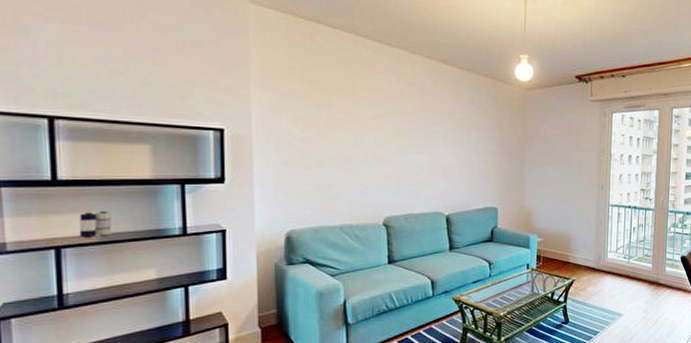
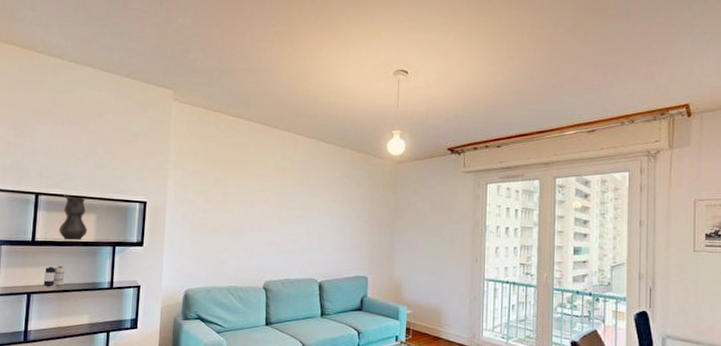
vase: none [93,120,140,179] -> present [58,195,88,241]

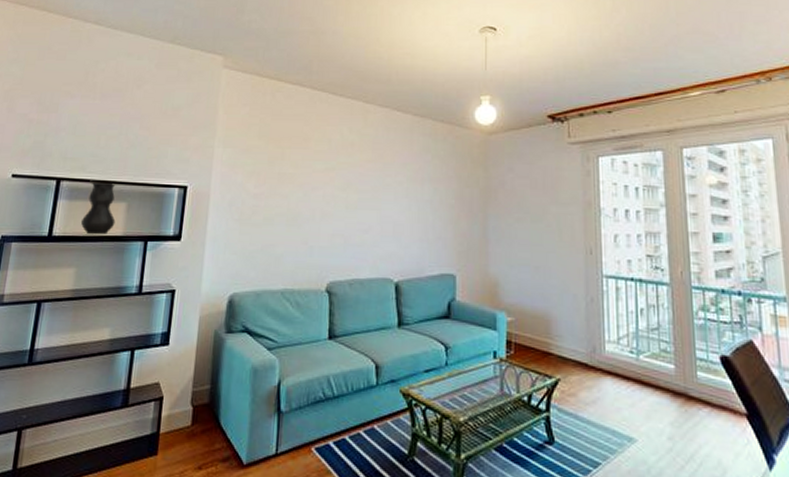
candle: present [43,265,65,288] -> none [57,266,85,294]

